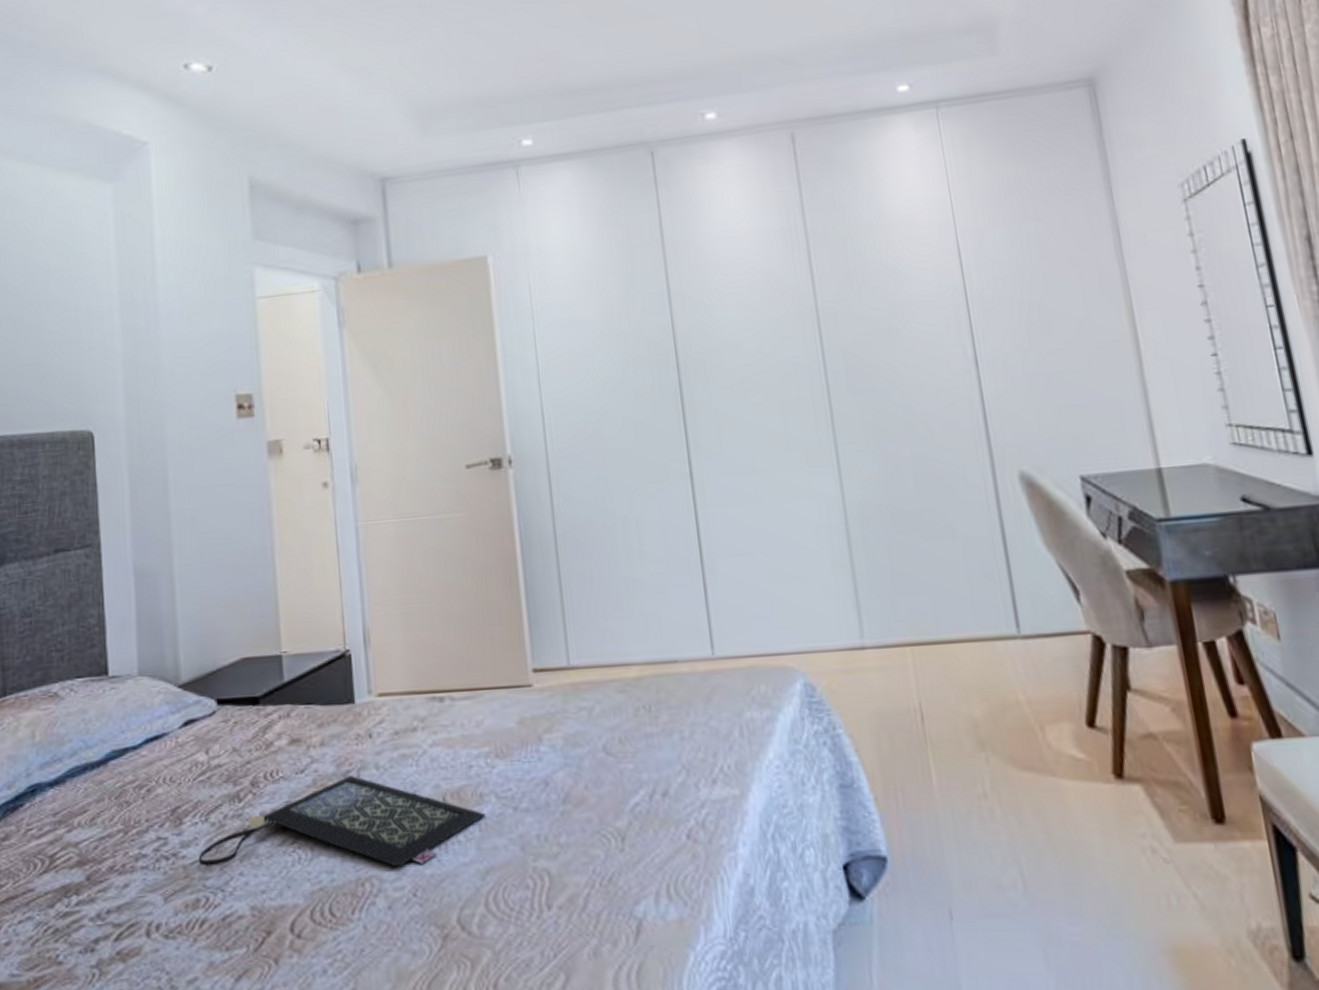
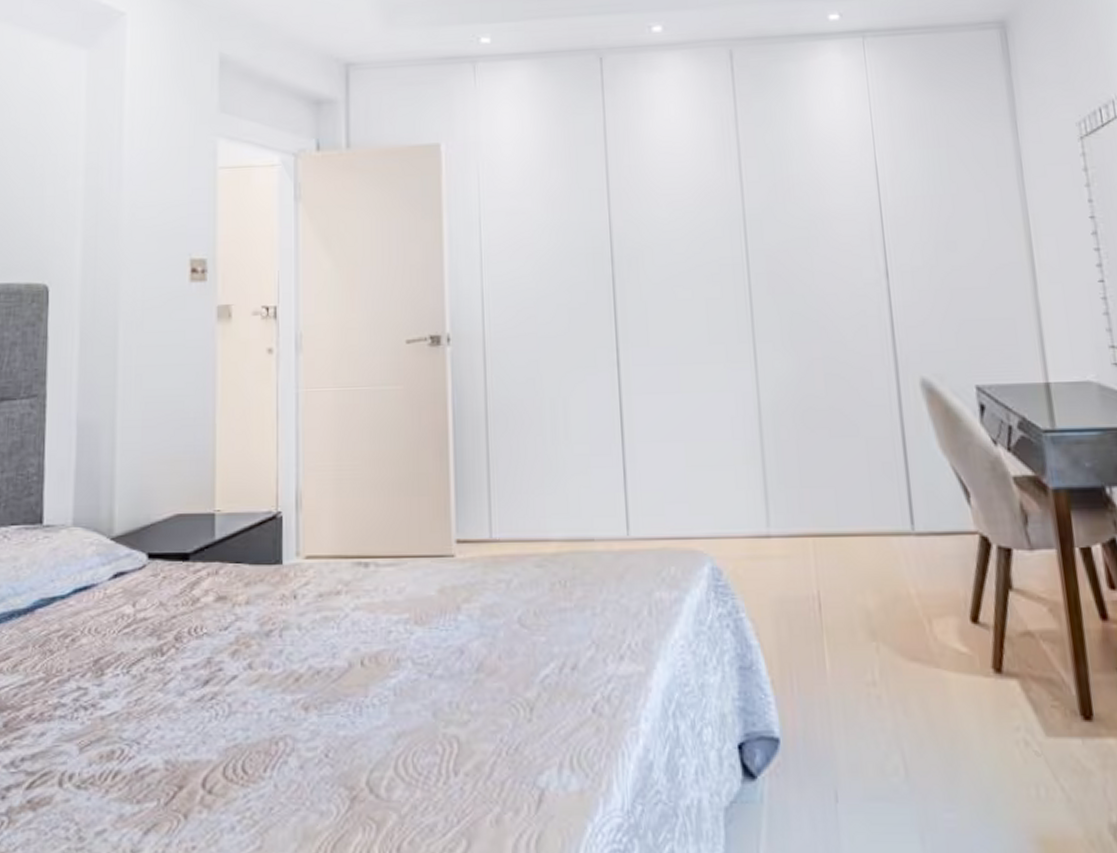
clutch bag: present [199,776,486,868] -> none [117,635,401,728]

